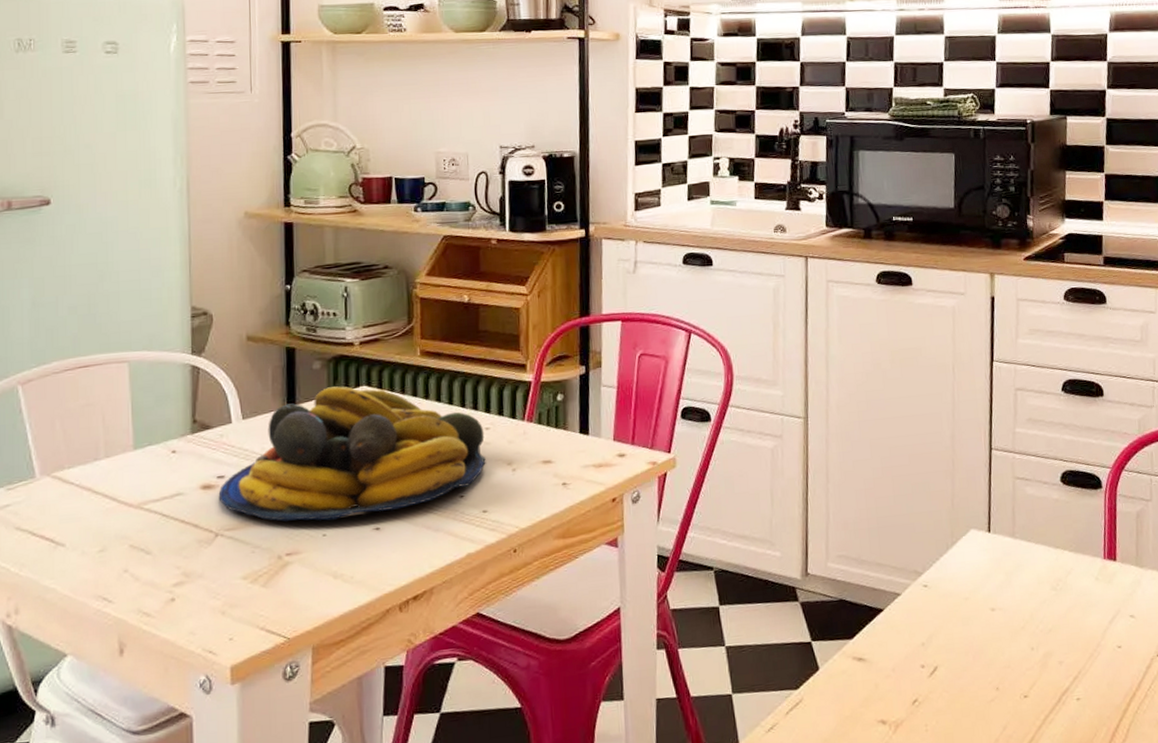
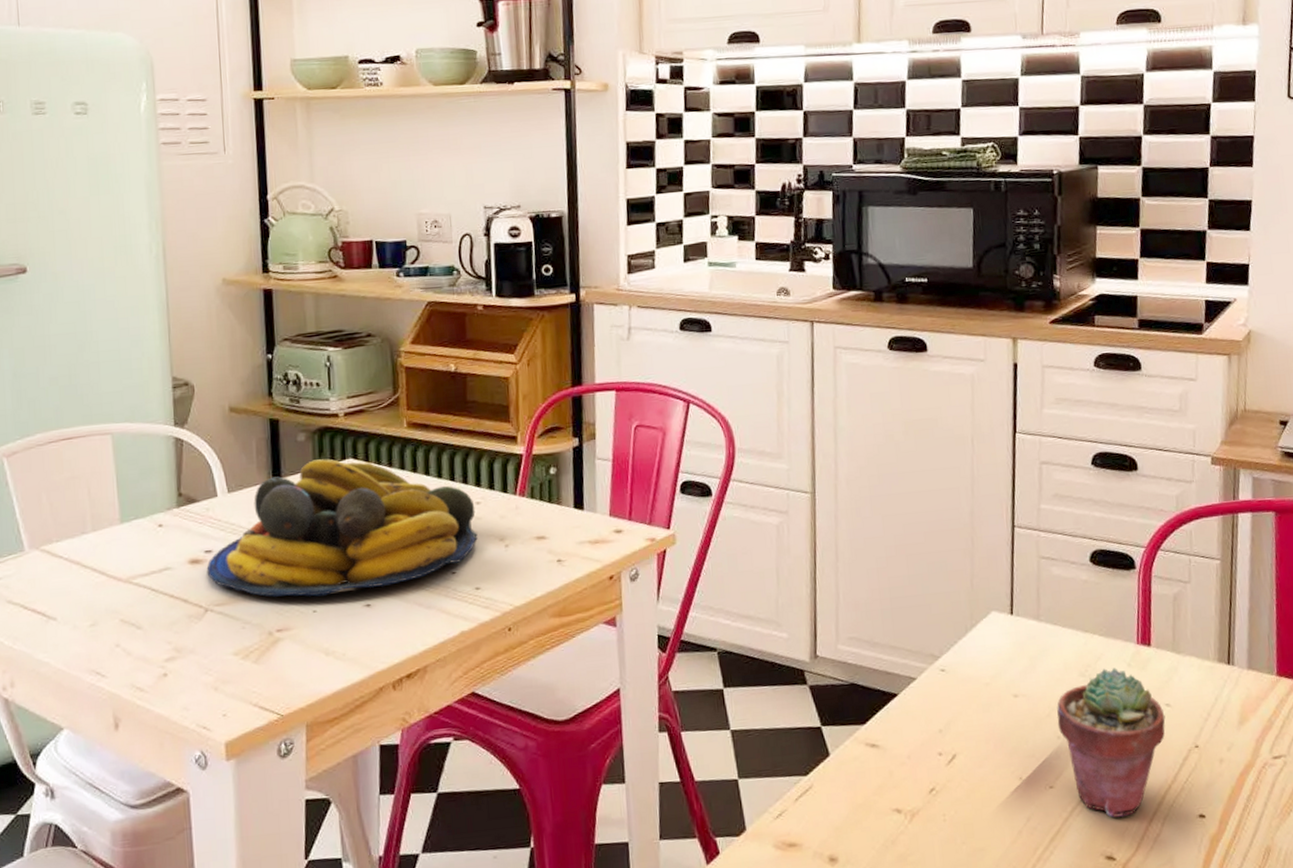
potted succulent: none [1031,581,1130,725] -> present [1057,667,1166,818]

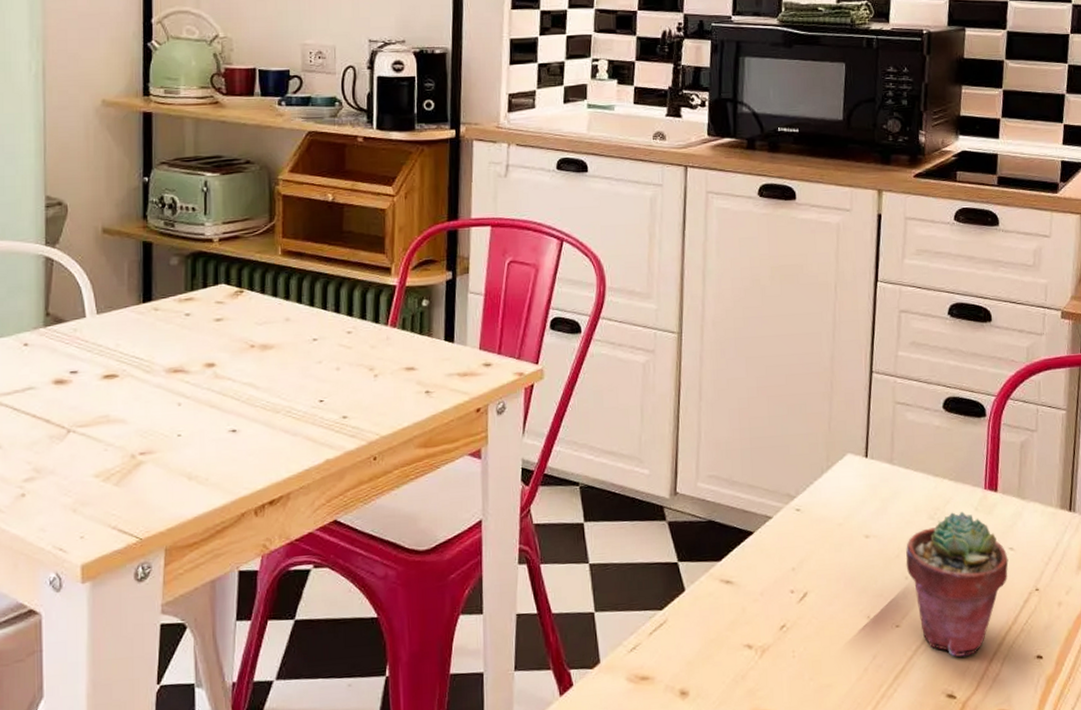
fruit bowl: present [206,458,478,597] -> none [71,283,347,421]

